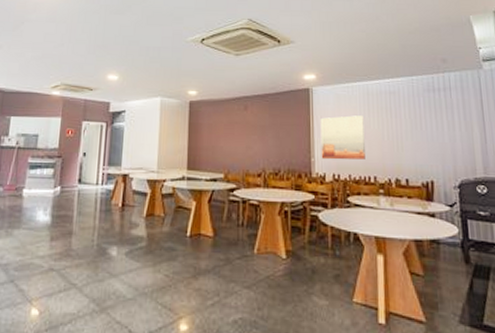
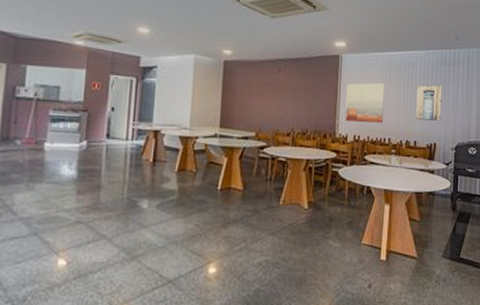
wall art: none [403,114,436,156] -> present [416,85,443,121]

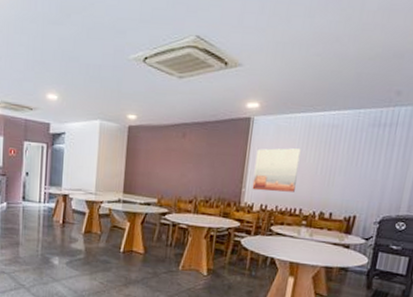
wall art: present [416,85,443,121] -> none [334,150,373,191]

